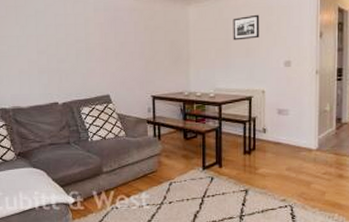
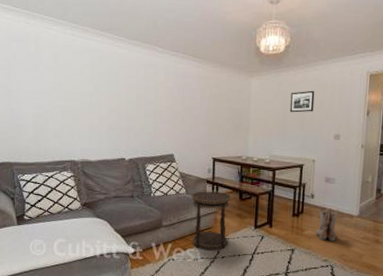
side table: none [131,131,175,195] -> present [191,190,231,250]
boots: none [271,141,295,179] -> present [315,207,339,241]

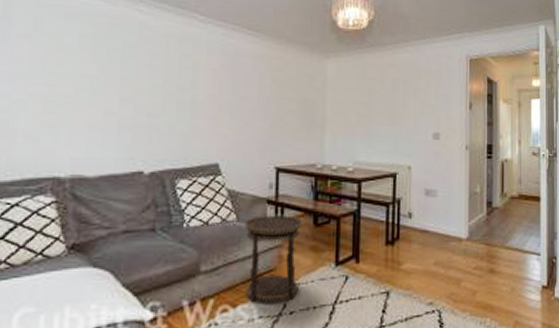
picture frame: present [289,90,315,113] -> none [377,77,407,105]
boots: present [315,207,339,241] -> none [416,229,443,276]

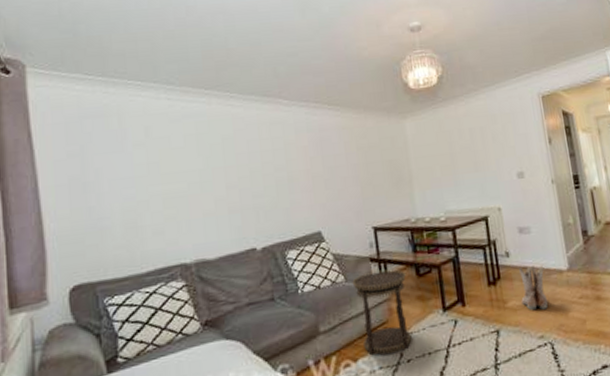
boots: none [416,229,443,276] -> present [519,265,548,311]

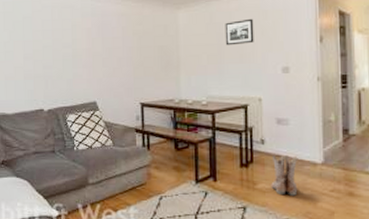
side table: present [352,269,412,356] -> none [119,140,165,210]
picture frame: none [455,123,486,155] -> present [225,18,254,46]

